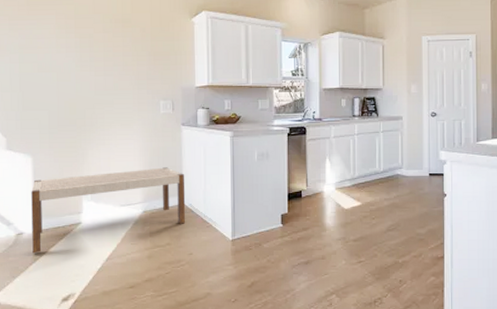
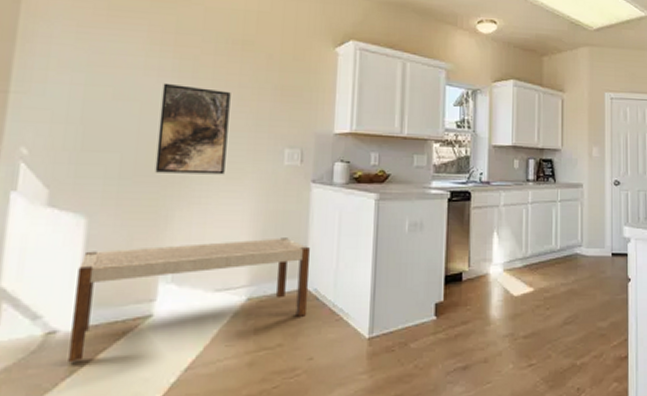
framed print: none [70,57,119,123] -> present [155,83,231,175]

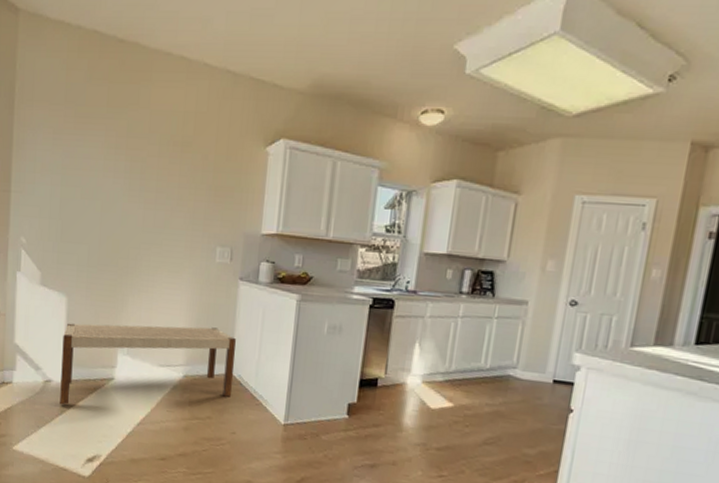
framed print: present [155,83,231,175] -> none [113,183,172,268]

